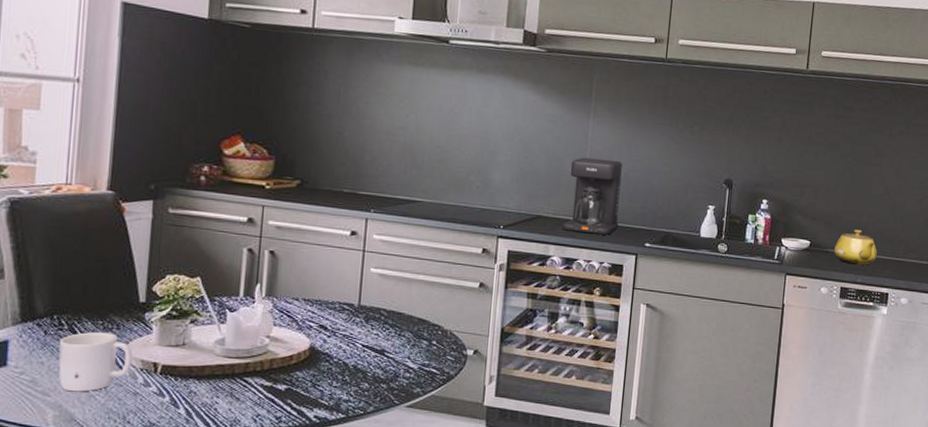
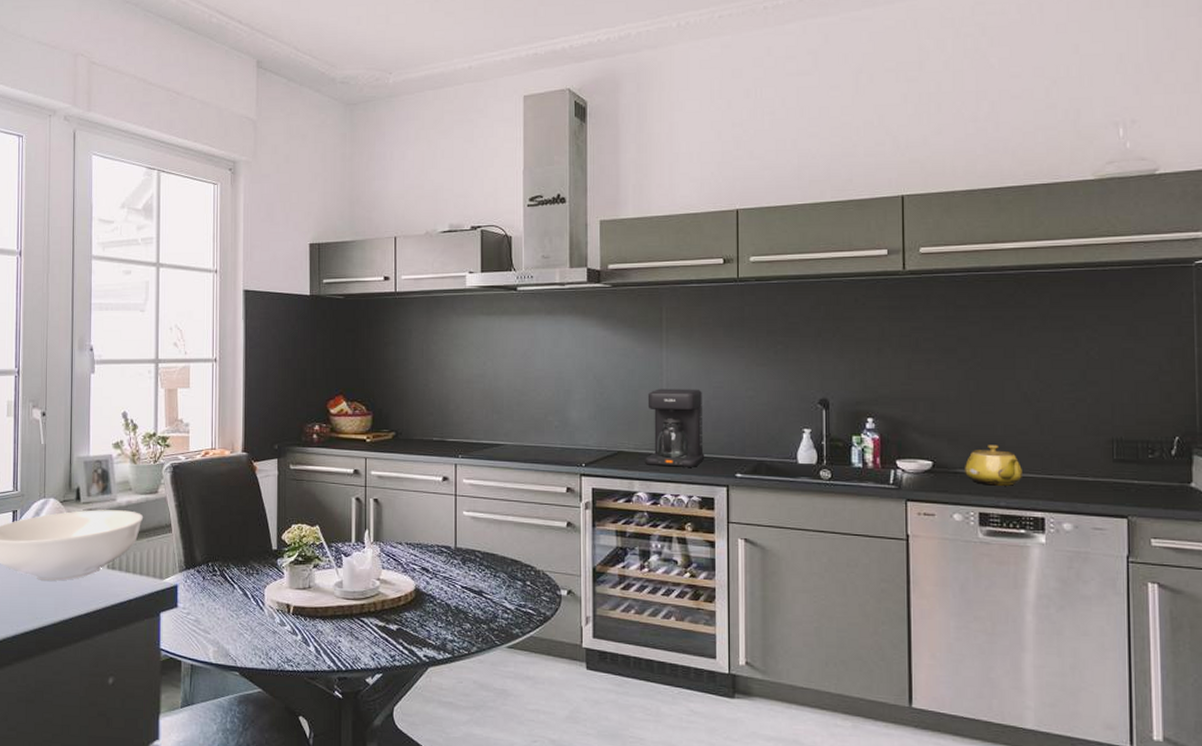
mug: present [58,331,133,392] -> none [214,576,270,631]

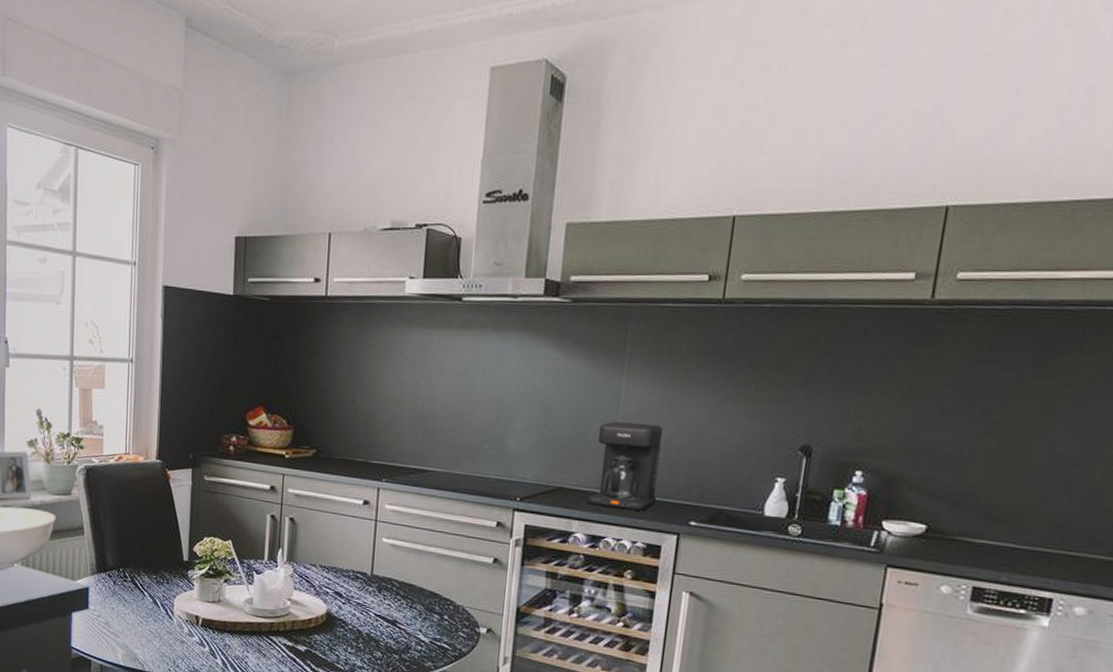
teapot: present [964,444,1024,486] -> none [963,511,1037,560]

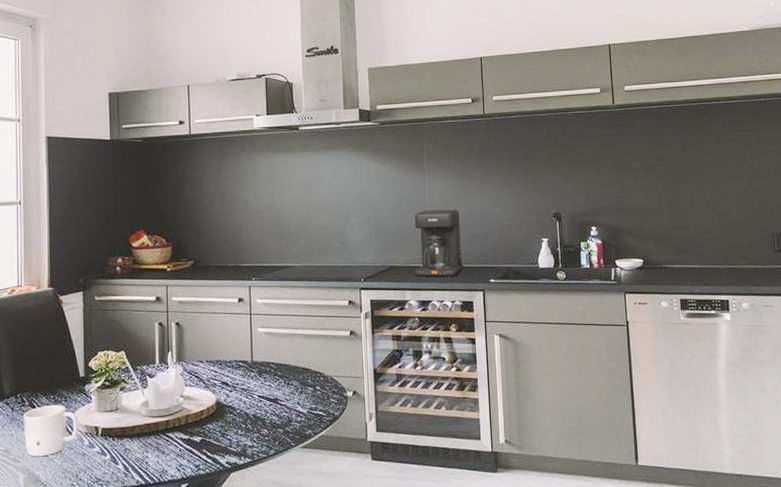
mug: none [124,584,180,637] -> present [22,404,79,457]

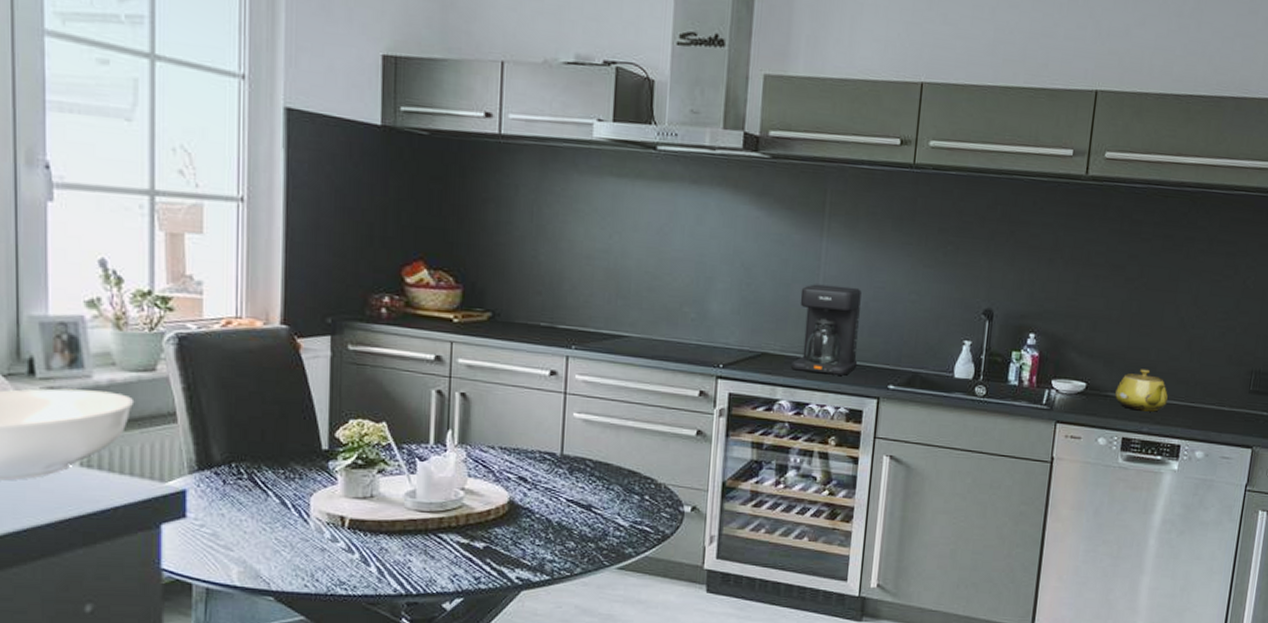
mug: present [22,404,79,457] -> none [238,481,318,547]
teapot: none [667,243,711,277] -> present [1114,369,1169,412]

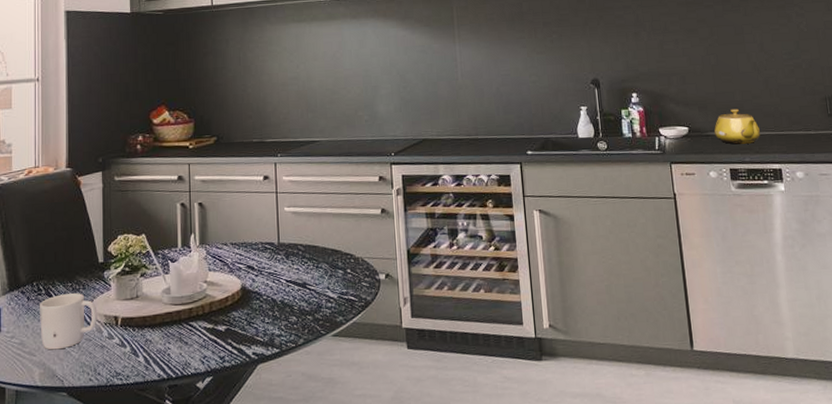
mug: none [238,481,318,547] -> present [39,292,98,350]
coffee maker: present [791,284,862,376] -> none [445,77,500,150]

